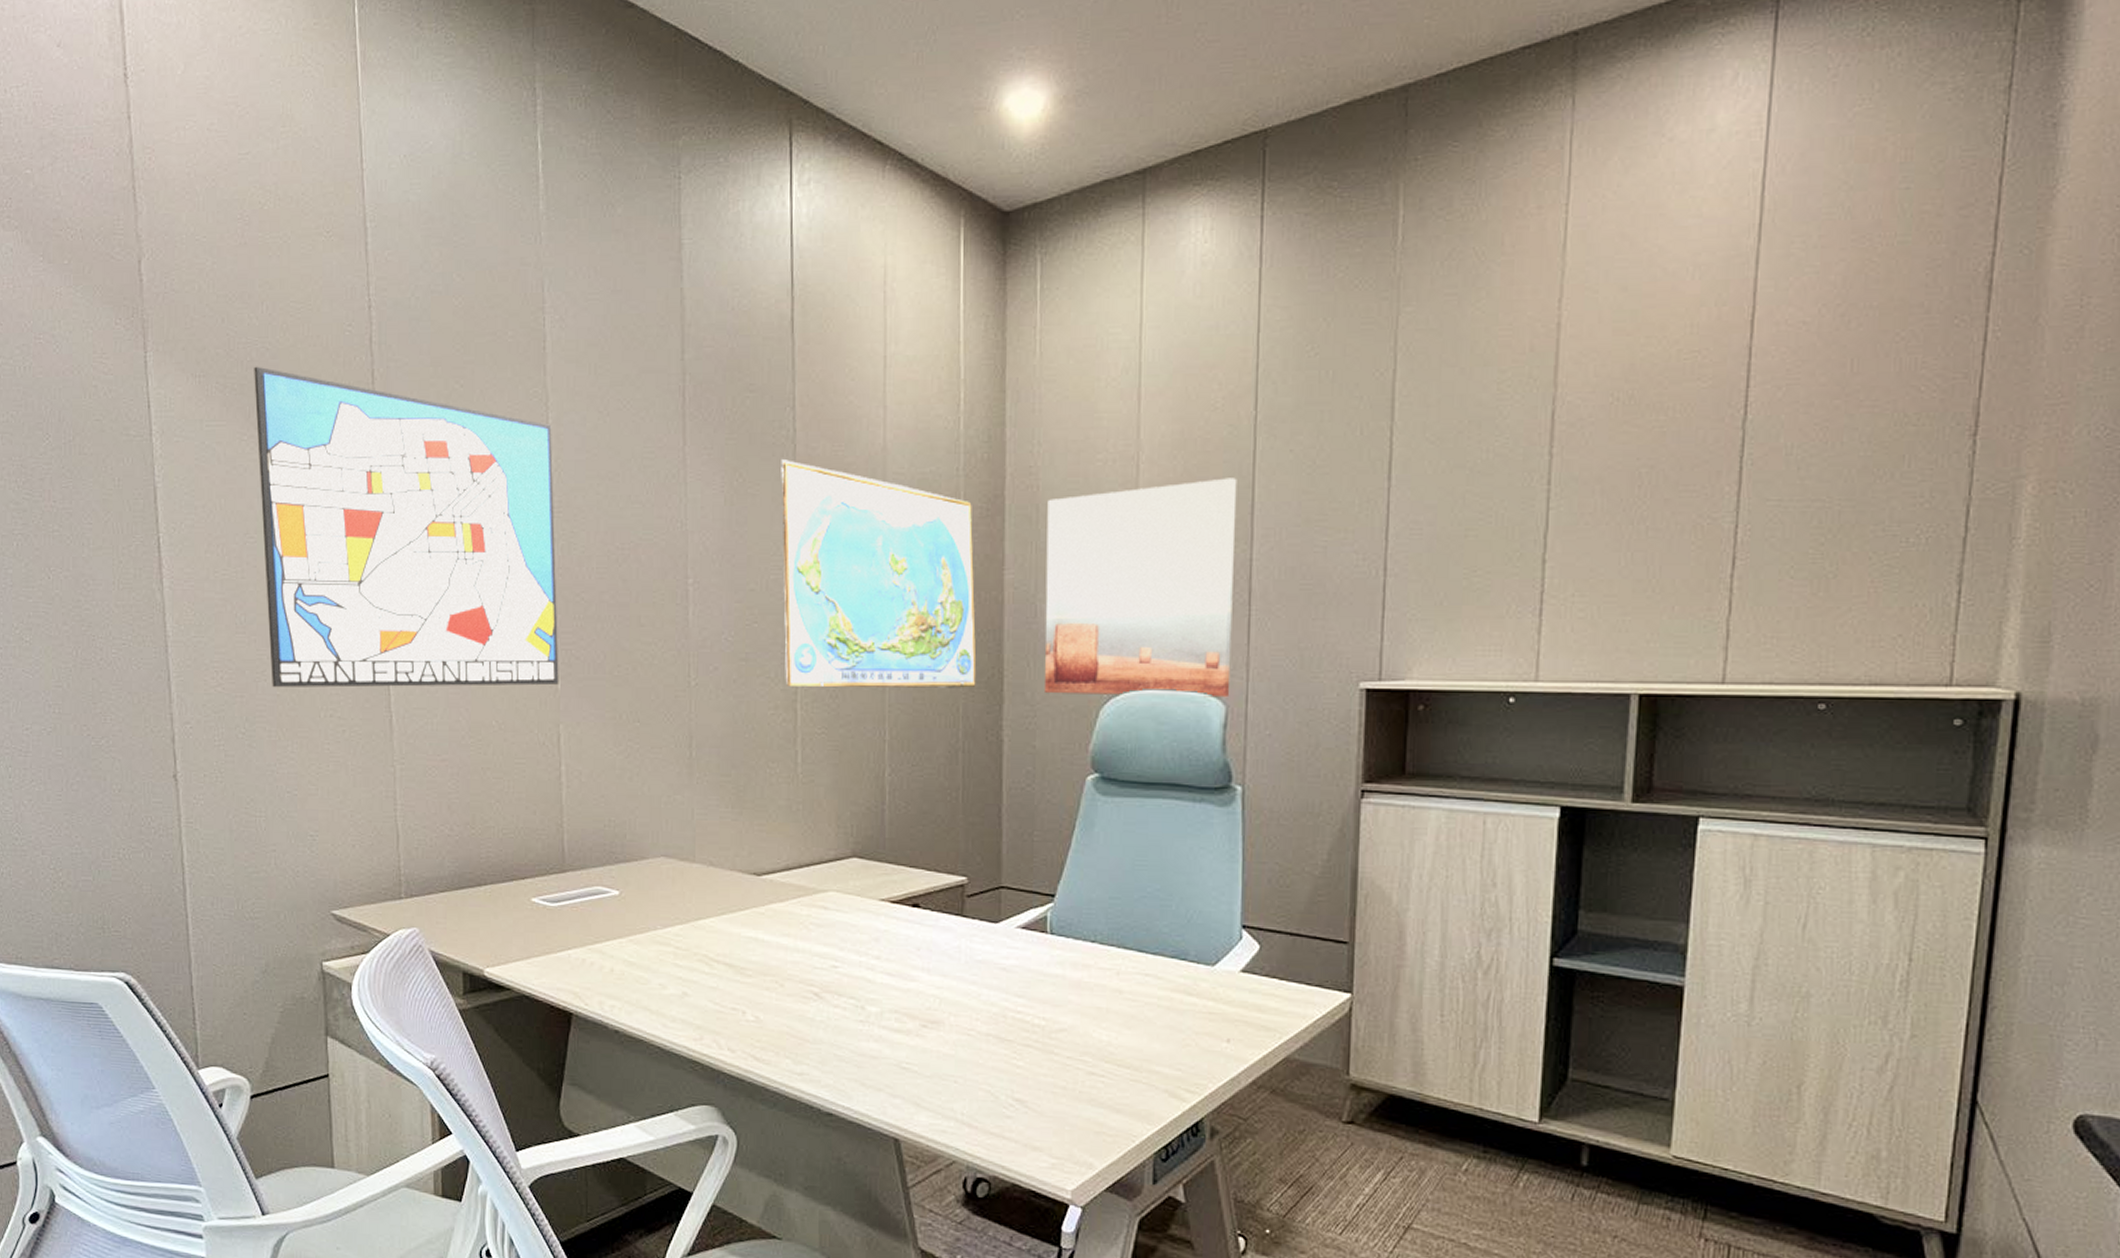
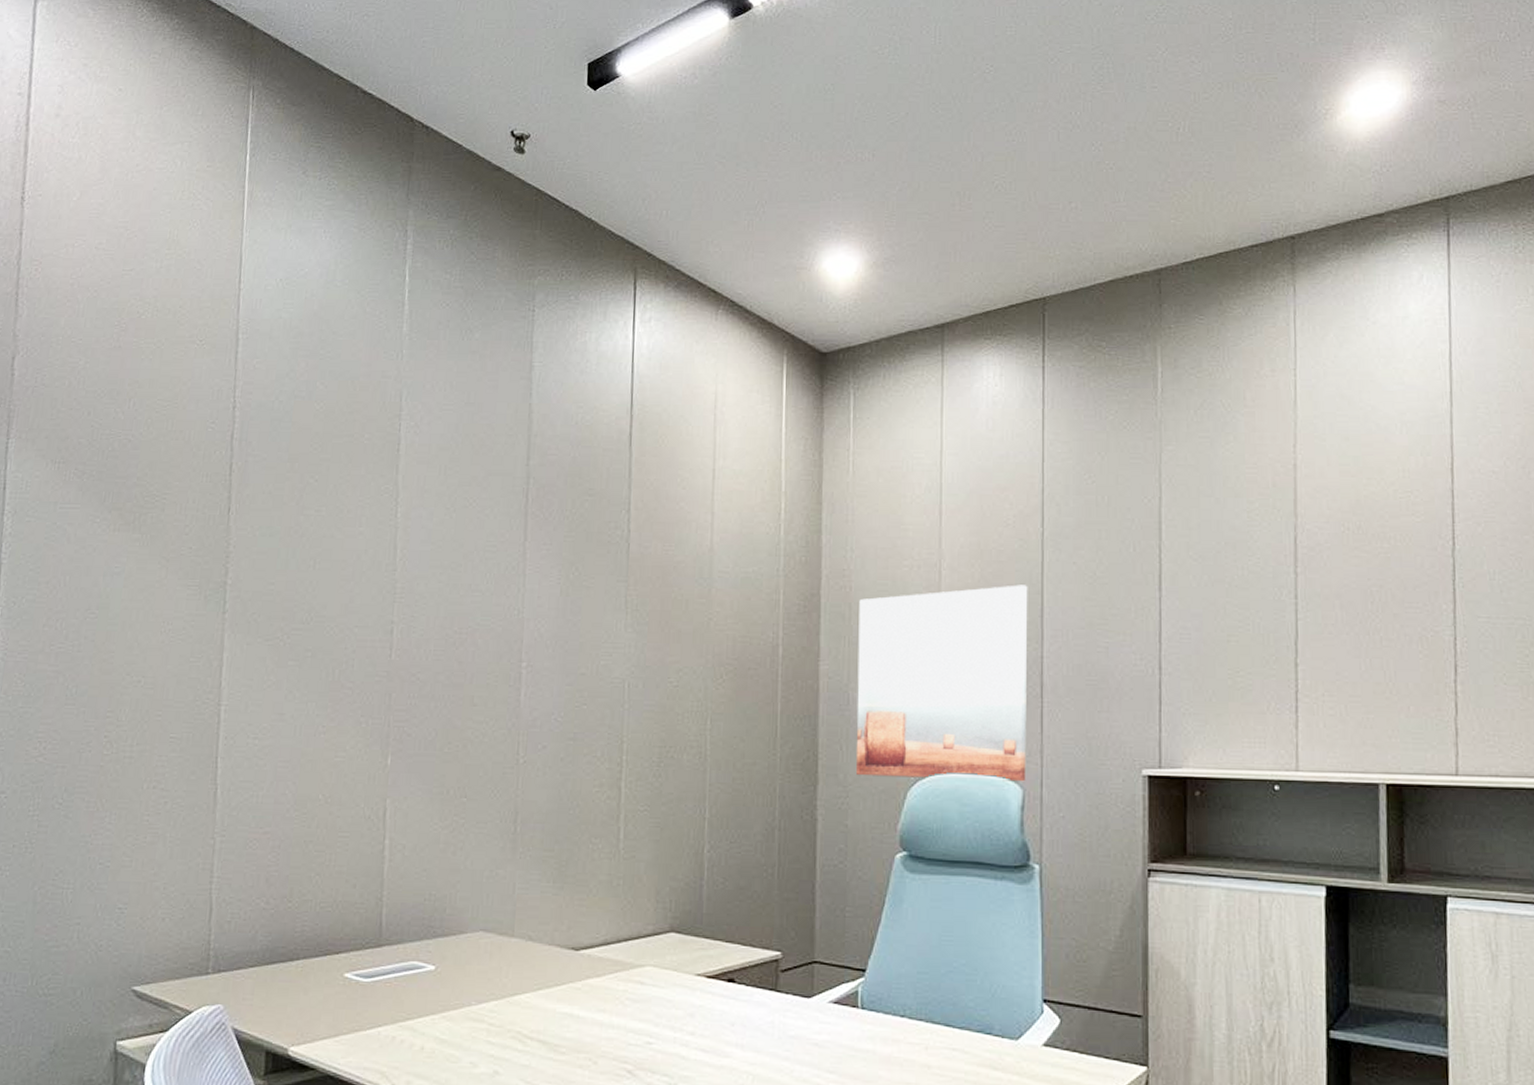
wall art: present [254,366,559,688] -> none [96,455,400,761]
world map: present [781,460,977,688] -> none [611,556,793,770]

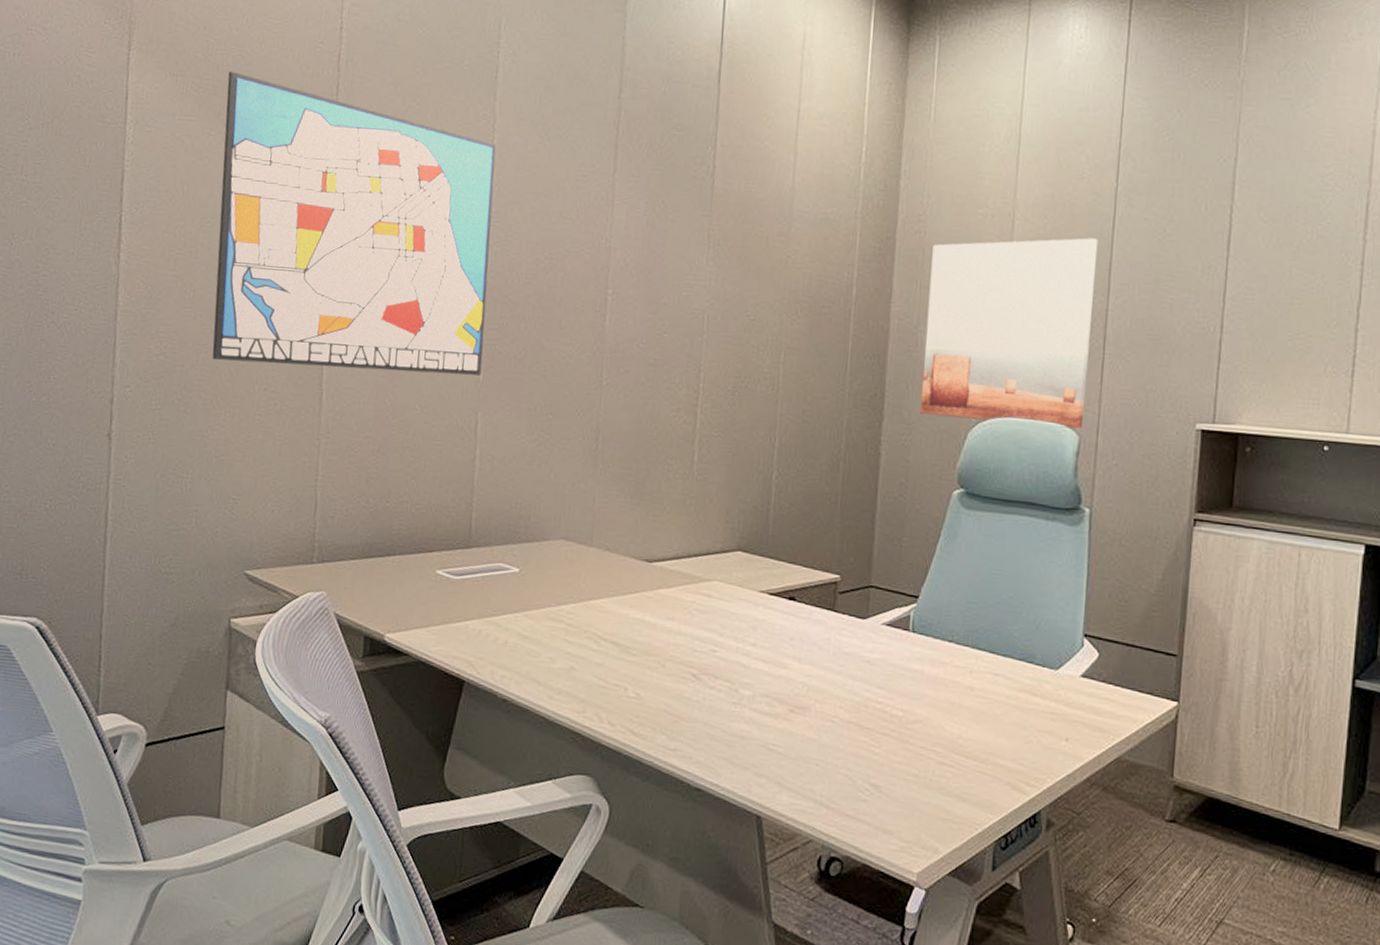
wall art: none [96,455,400,761] -> present [212,71,496,376]

